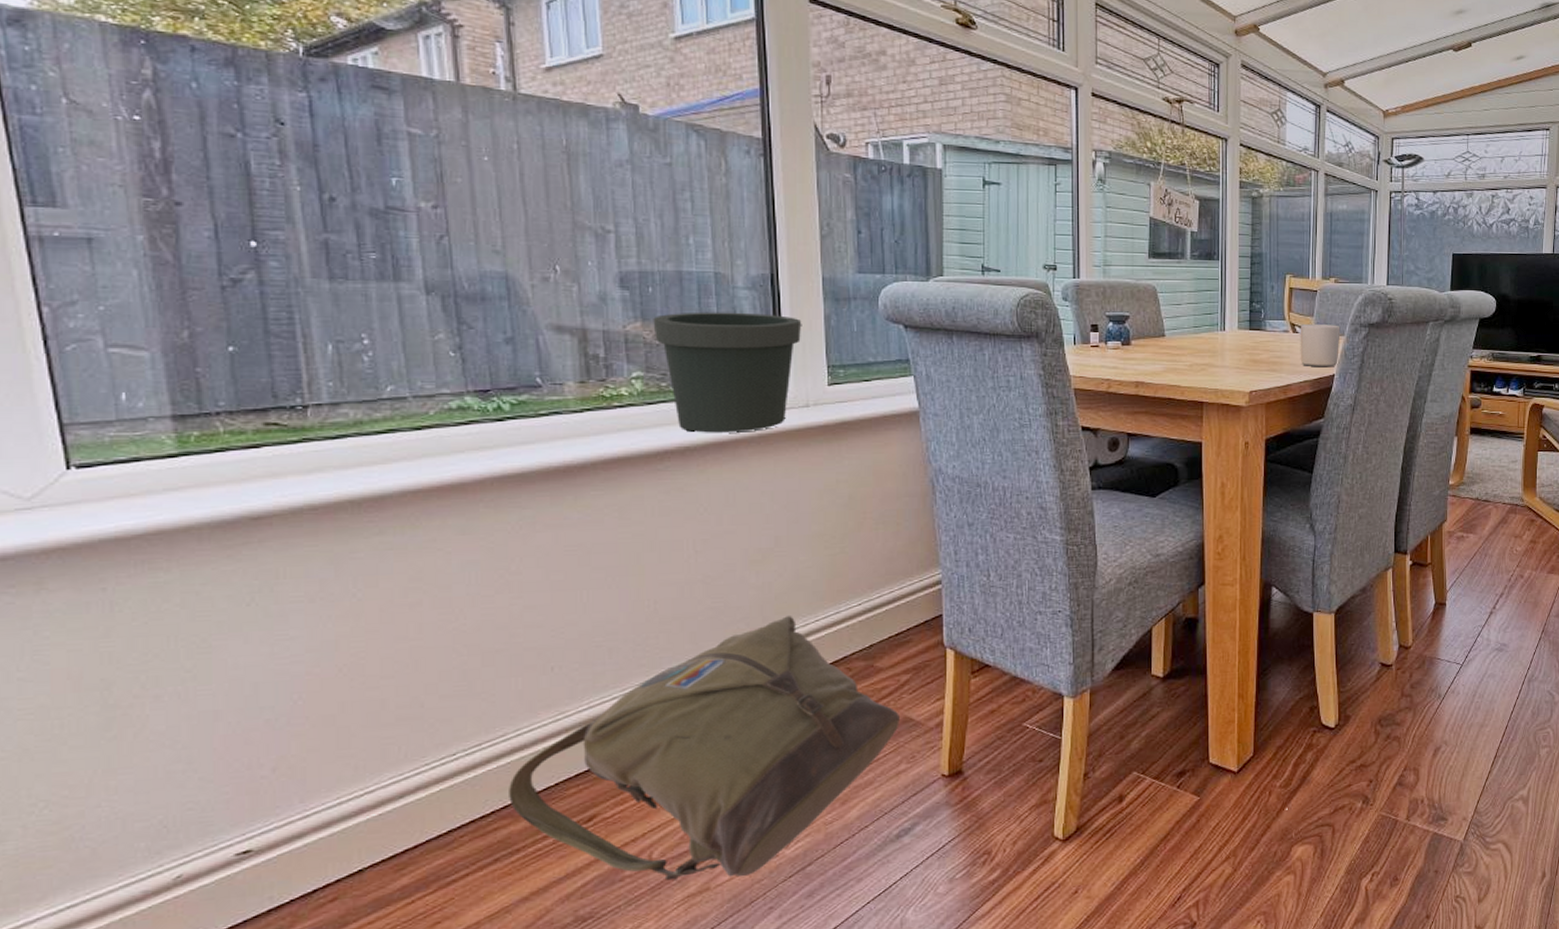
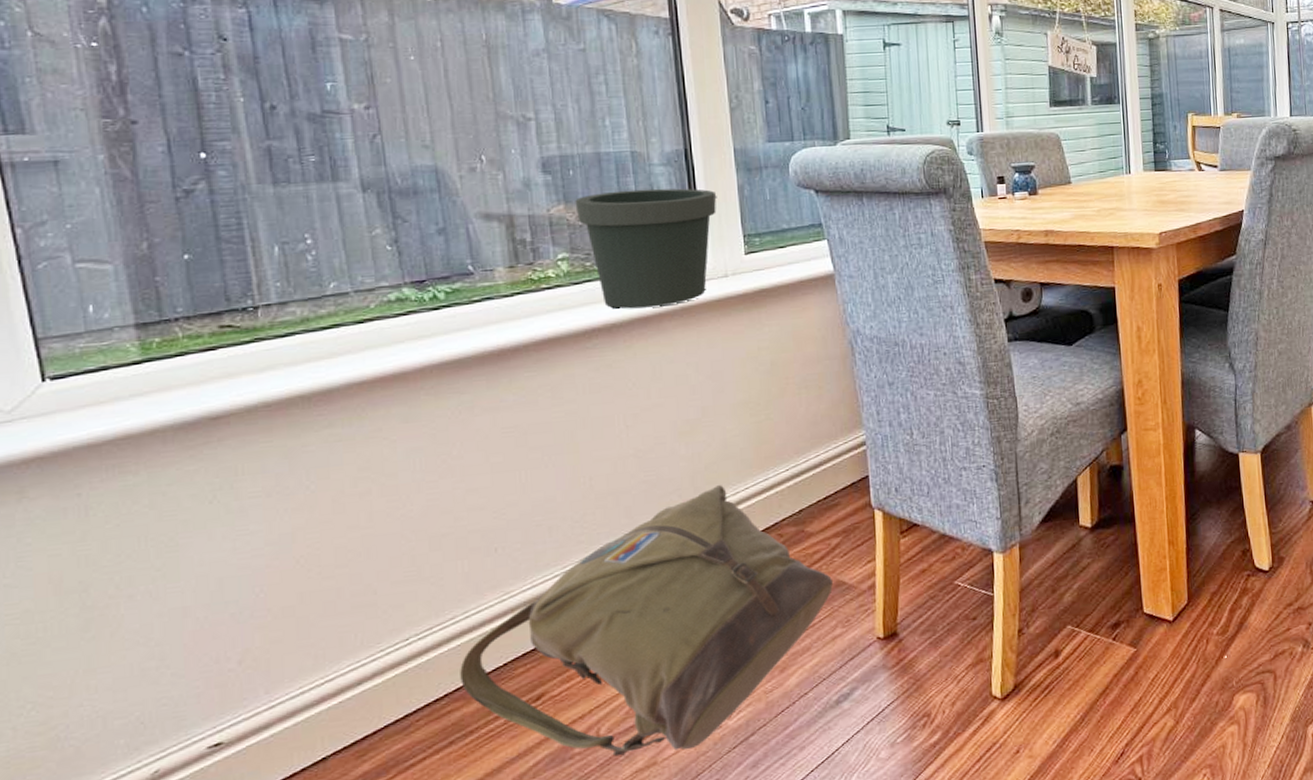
mug: present [1300,324,1341,367] -> none [1205,160,1247,204]

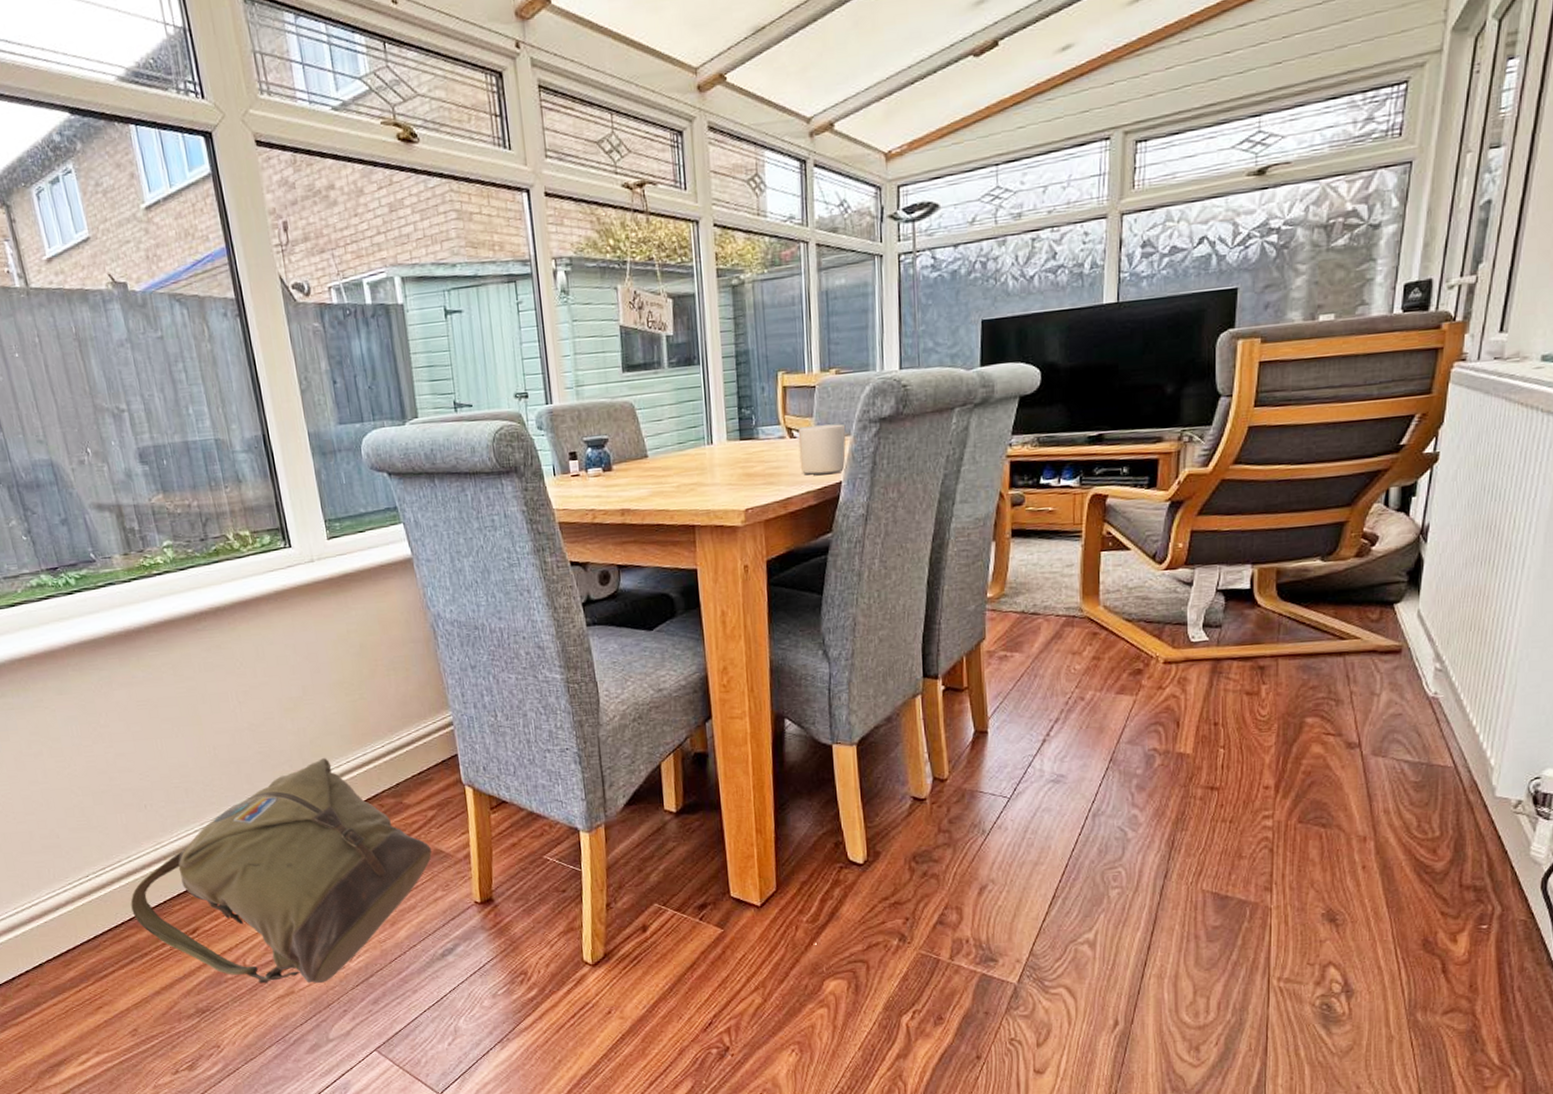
flower pot: present [575,188,716,310] -> none [171,474,298,594]
mug: none [1205,160,1247,204] -> present [797,423,846,475]

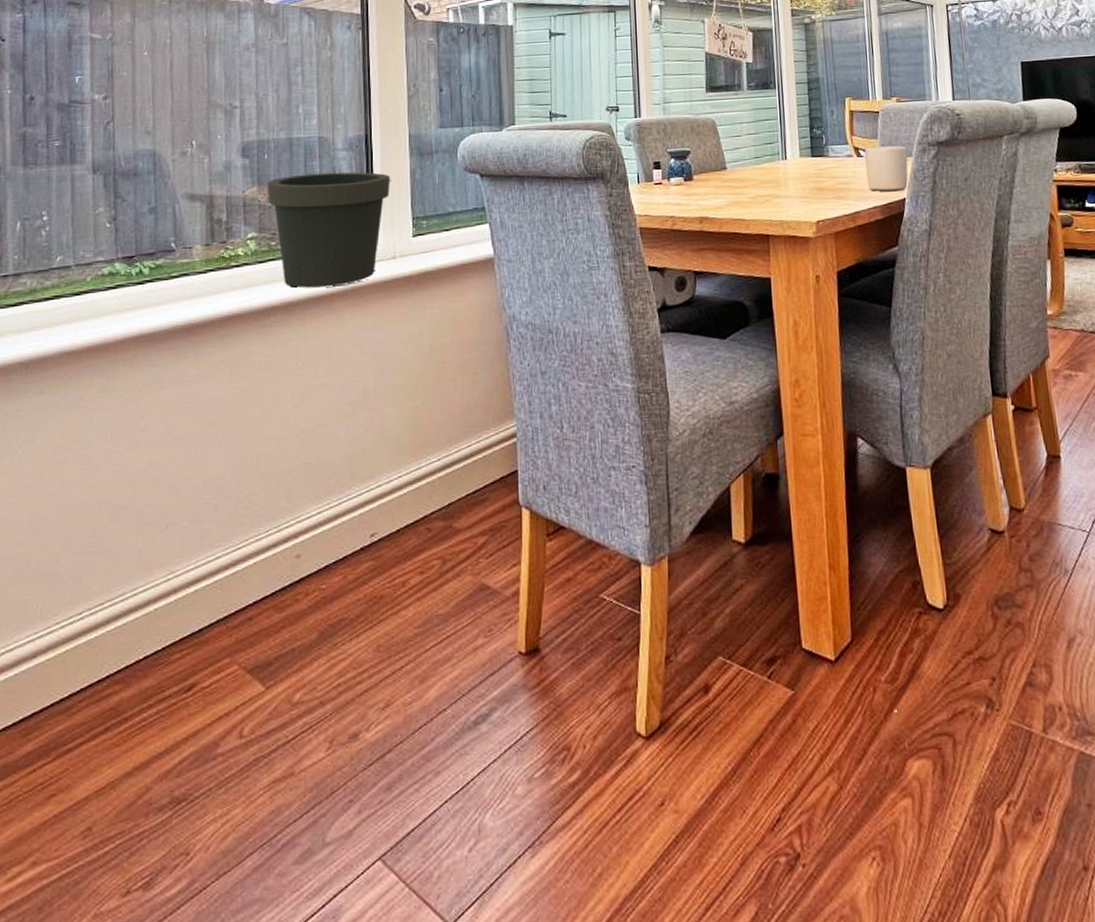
backpack: present [130,758,432,984] -> none [122,472,477,763]
flower pot: none [171,474,298,594] -> present [267,172,390,289]

